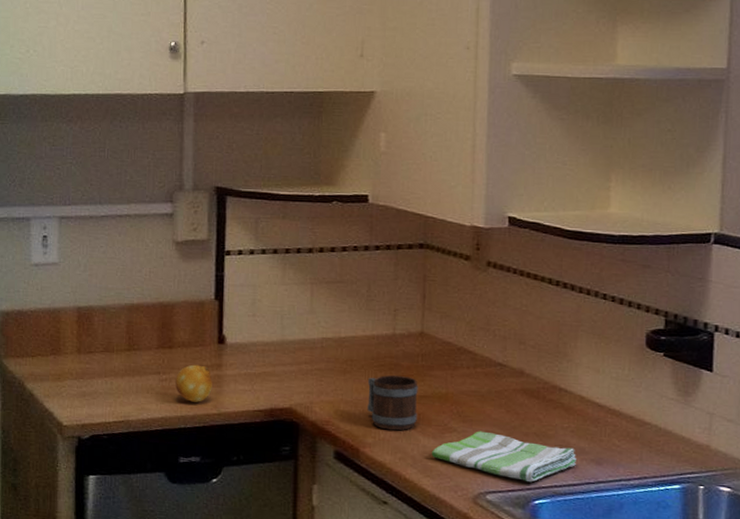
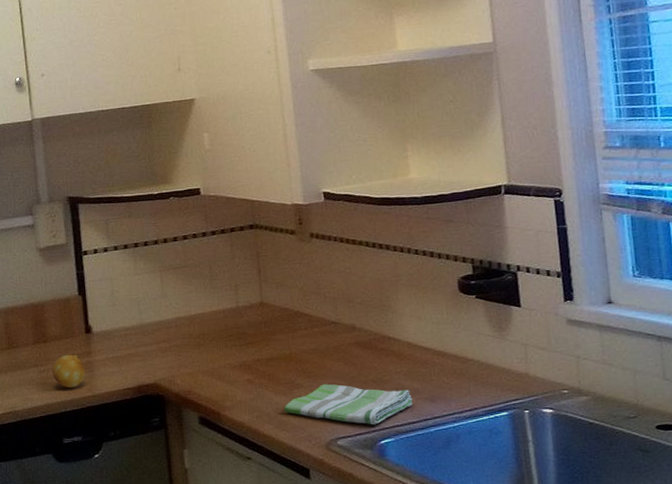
mug: present [367,375,418,431] -> none [220,342,267,393]

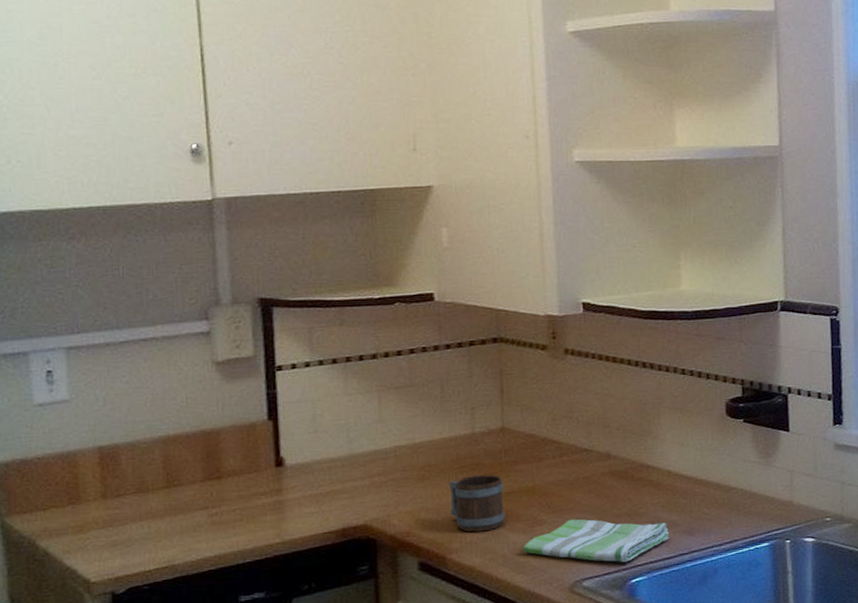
fruit: present [52,354,85,388] -> none [228,492,273,534]
mug: none [220,342,267,393] -> present [449,474,505,533]

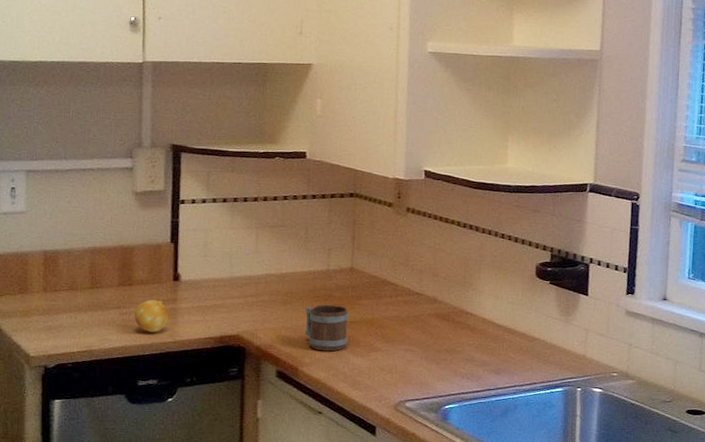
fruit: none [228,492,273,534] -> present [135,299,168,332]
dish towel: present [522,519,670,563] -> none [359,349,480,391]

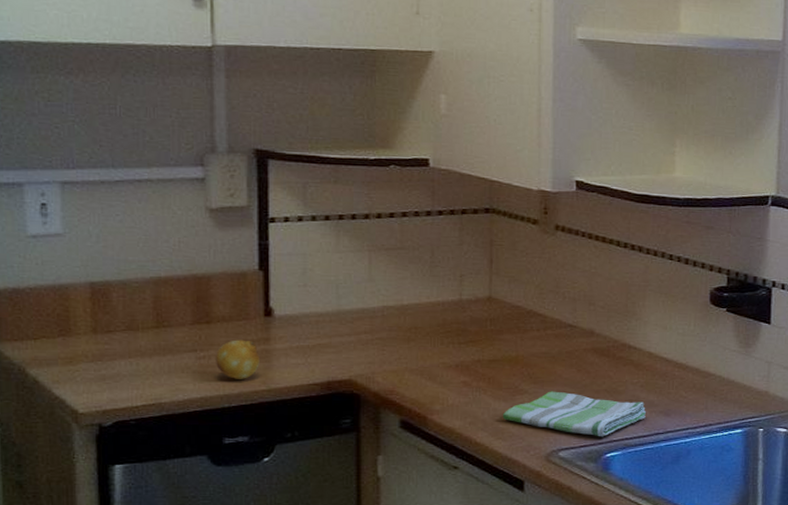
mug: present [305,304,349,352] -> none [434,340,487,396]
dish towel: none [359,349,480,391] -> present [502,391,647,437]

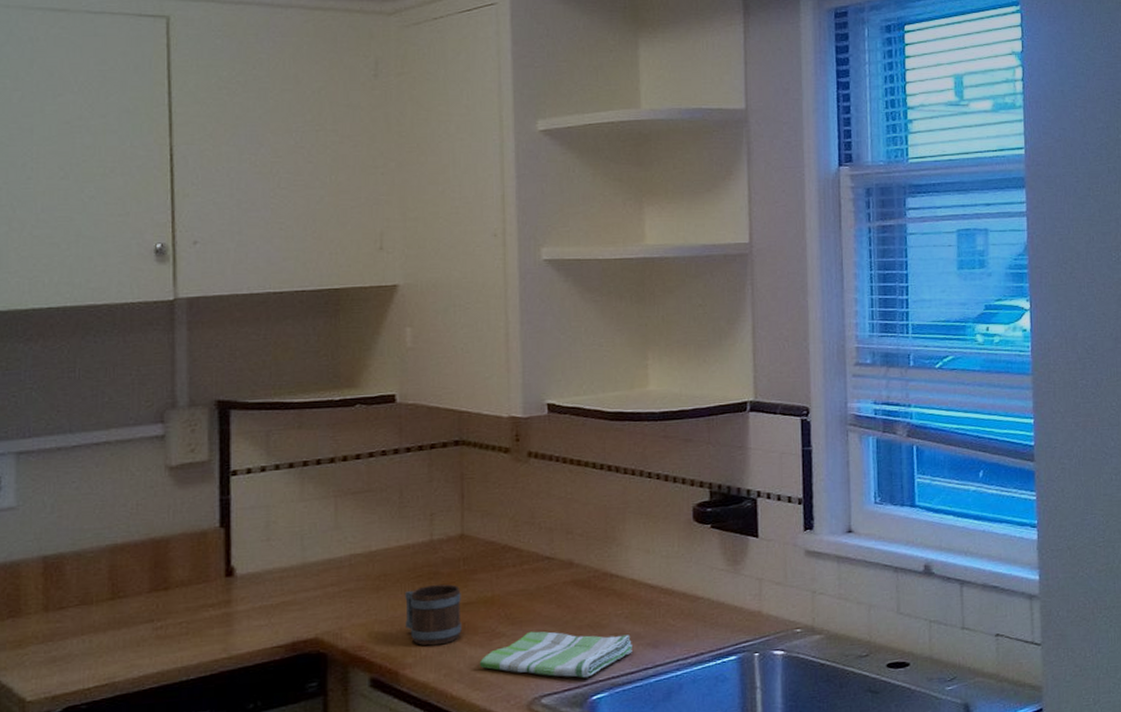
fruit: present [216,339,260,379] -> none [174,604,220,649]
mug: none [434,340,487,396] -> present [405,583,462,646]

